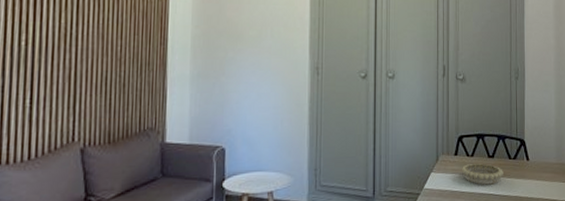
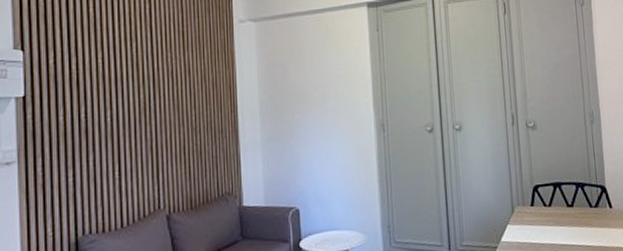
decorative bowl: present [462,163,503,185] -> none [540,213,585,236]

